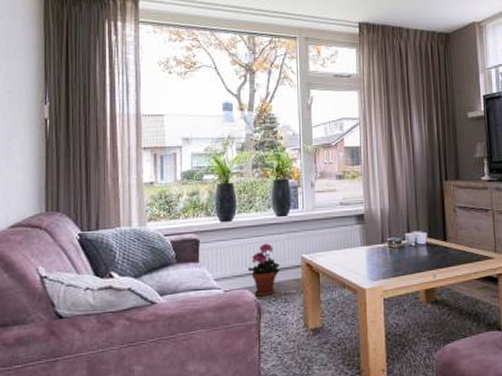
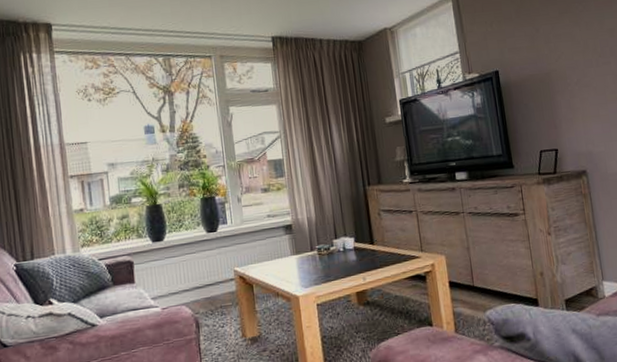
potted plant: present [248,243,280,297] -> none [183,259,215,312]

